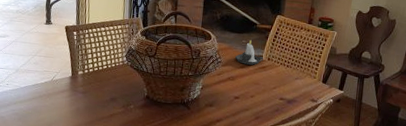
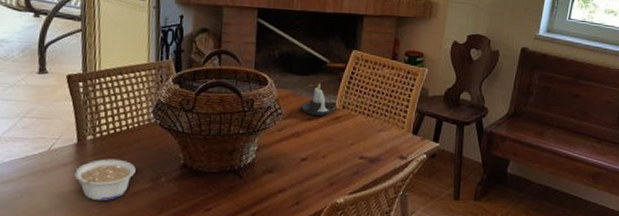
legume: none [69,88,112,120] -> present [75,158,136,201]

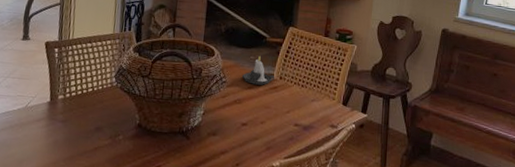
legume: present [75,158,136,201] -> none [46,116,98,155]

